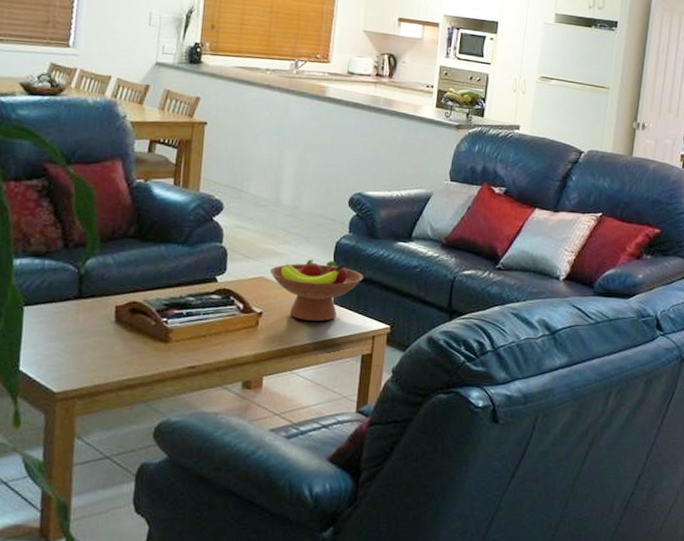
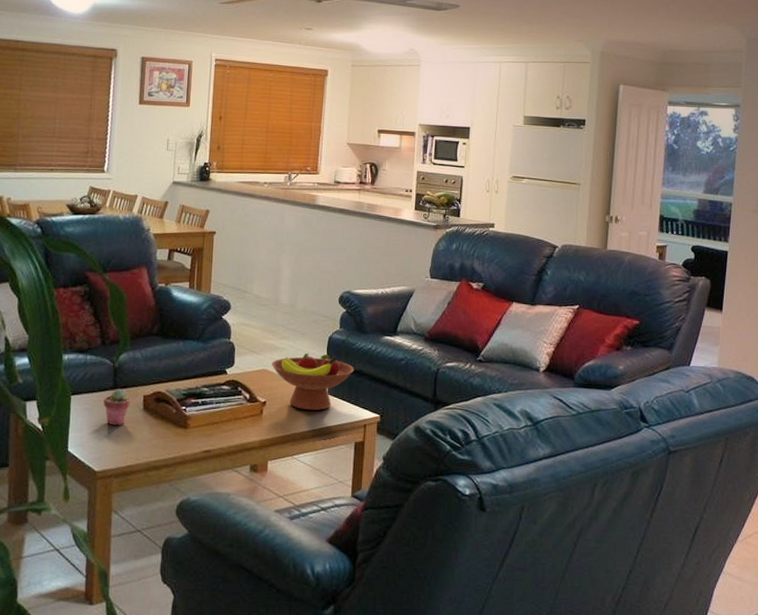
potted succulent: none [65,298,100,340] -> present [103,388,131,425]

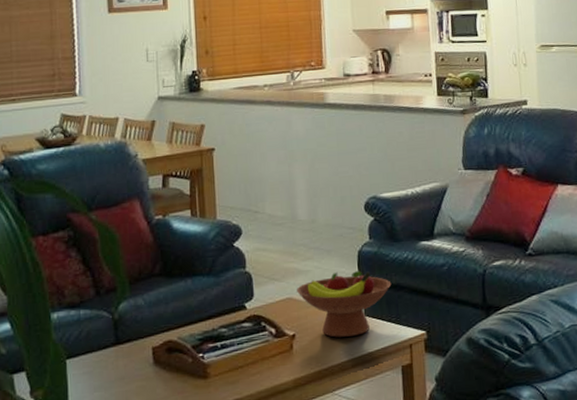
potted succulent: present [103,388,131,425] -> none [106,343,138,387]

